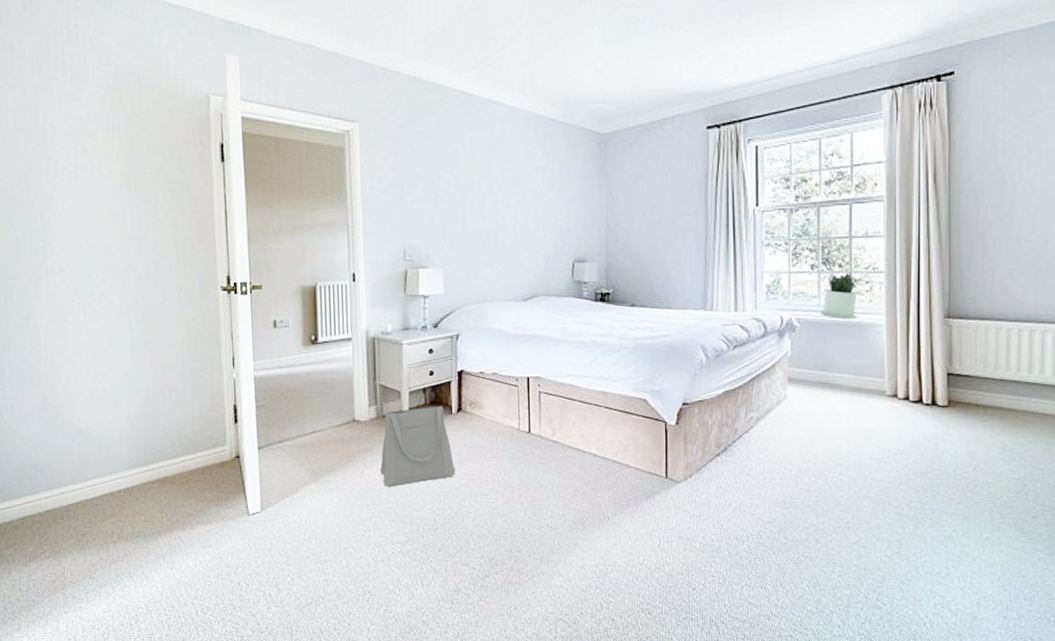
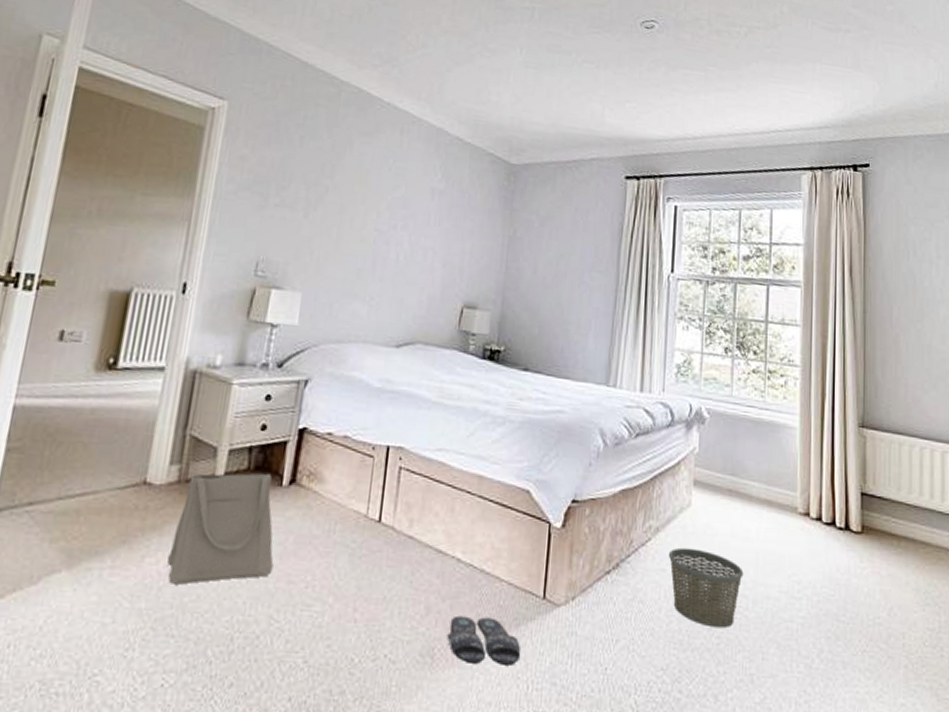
slippers: none [592,494,651,527] -> present [447,615,520,666]
basket: none [769,431,837,490] -> present [668,547,744,629]
planter: present [819,272,857,319] -> none [731,358,772,417]

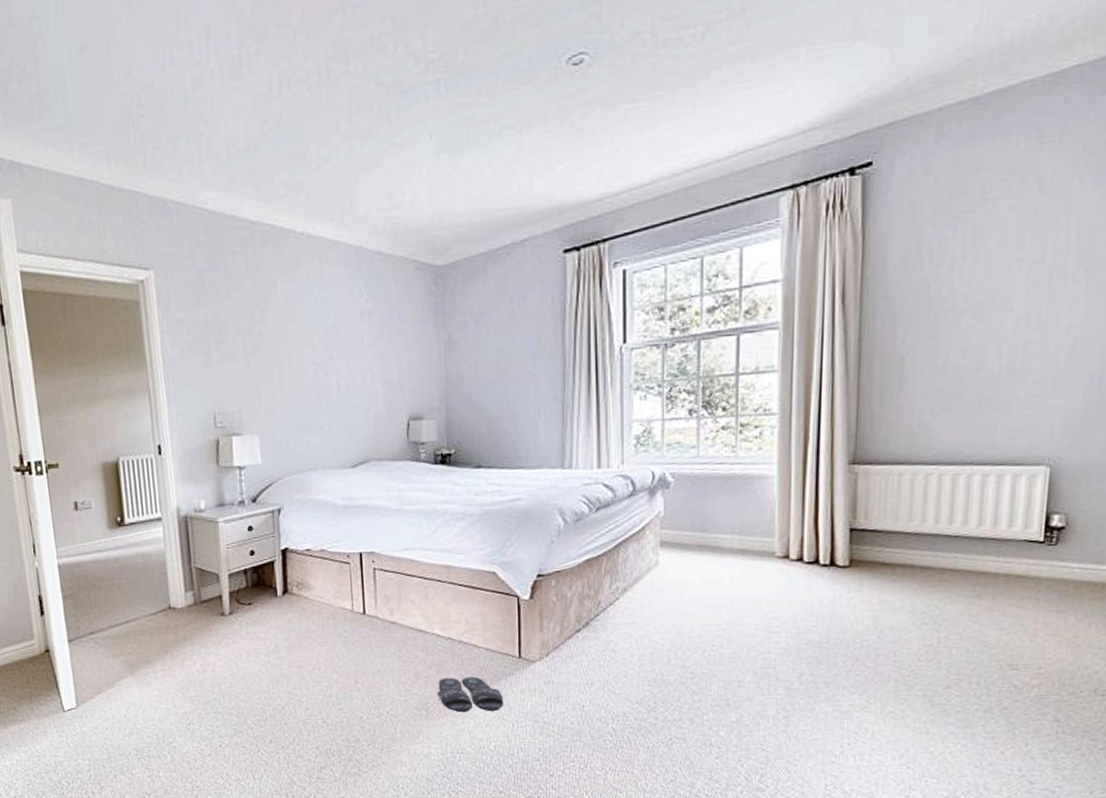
tote bag: present [167,472,274,585] -> none [201,588,284,677]
basket: present [668,547,744,629] -> none [637,601,717,666]

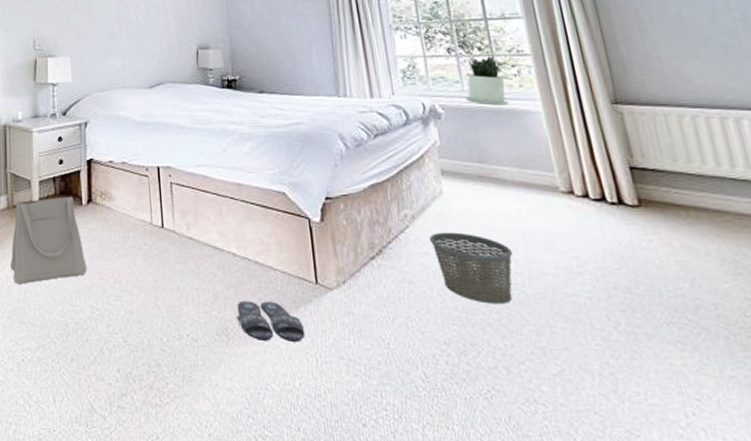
tote bag: none [201,588,284,677] -> present [11,196,87,284]
basket: none [637,601,717,666] -> present [428,232,513,305]
planter: none [698,417,744,472] -> present [464,56,509,106]

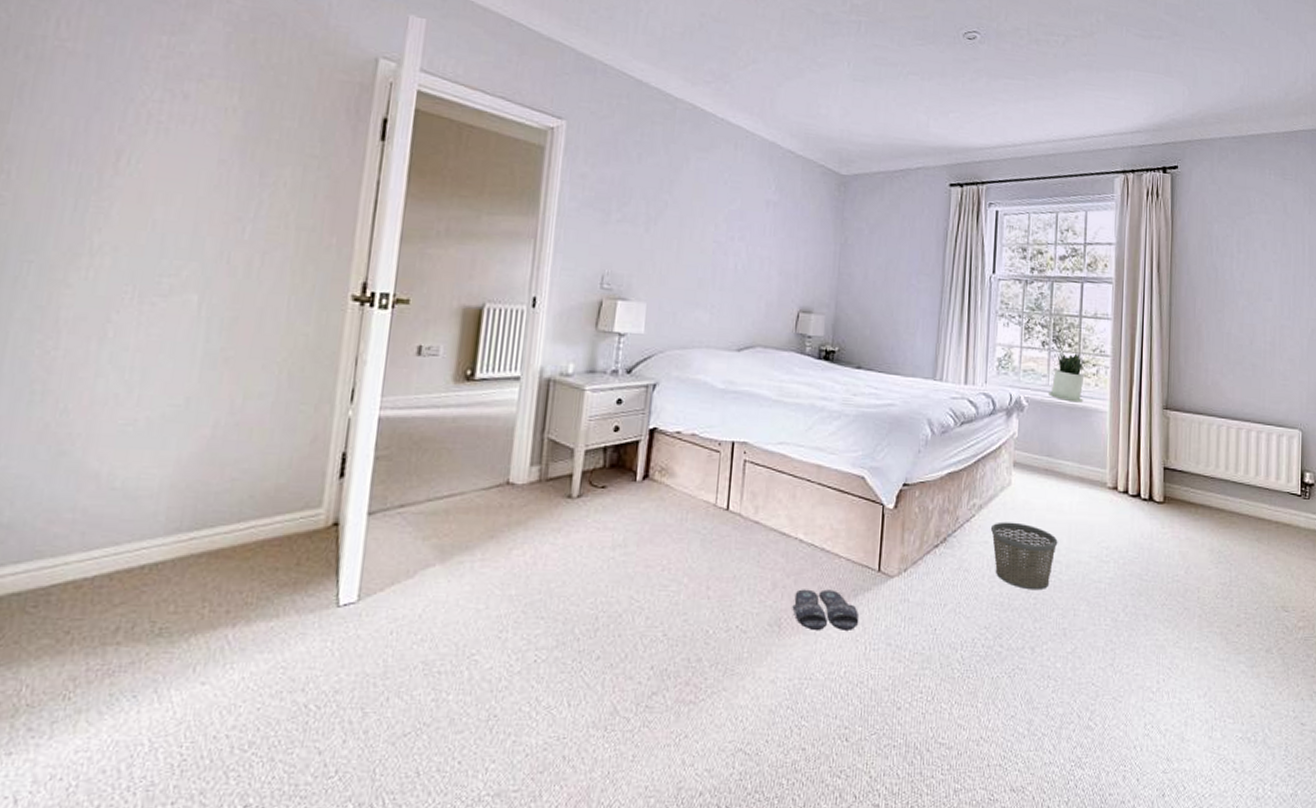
tote bag: present [11,196,87,284] -> none [533,470,632,573]

